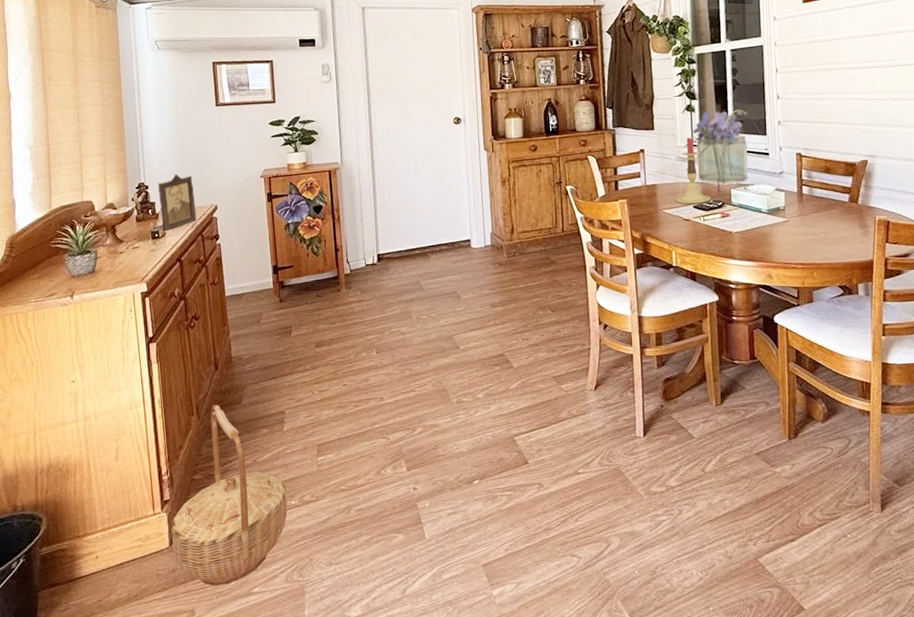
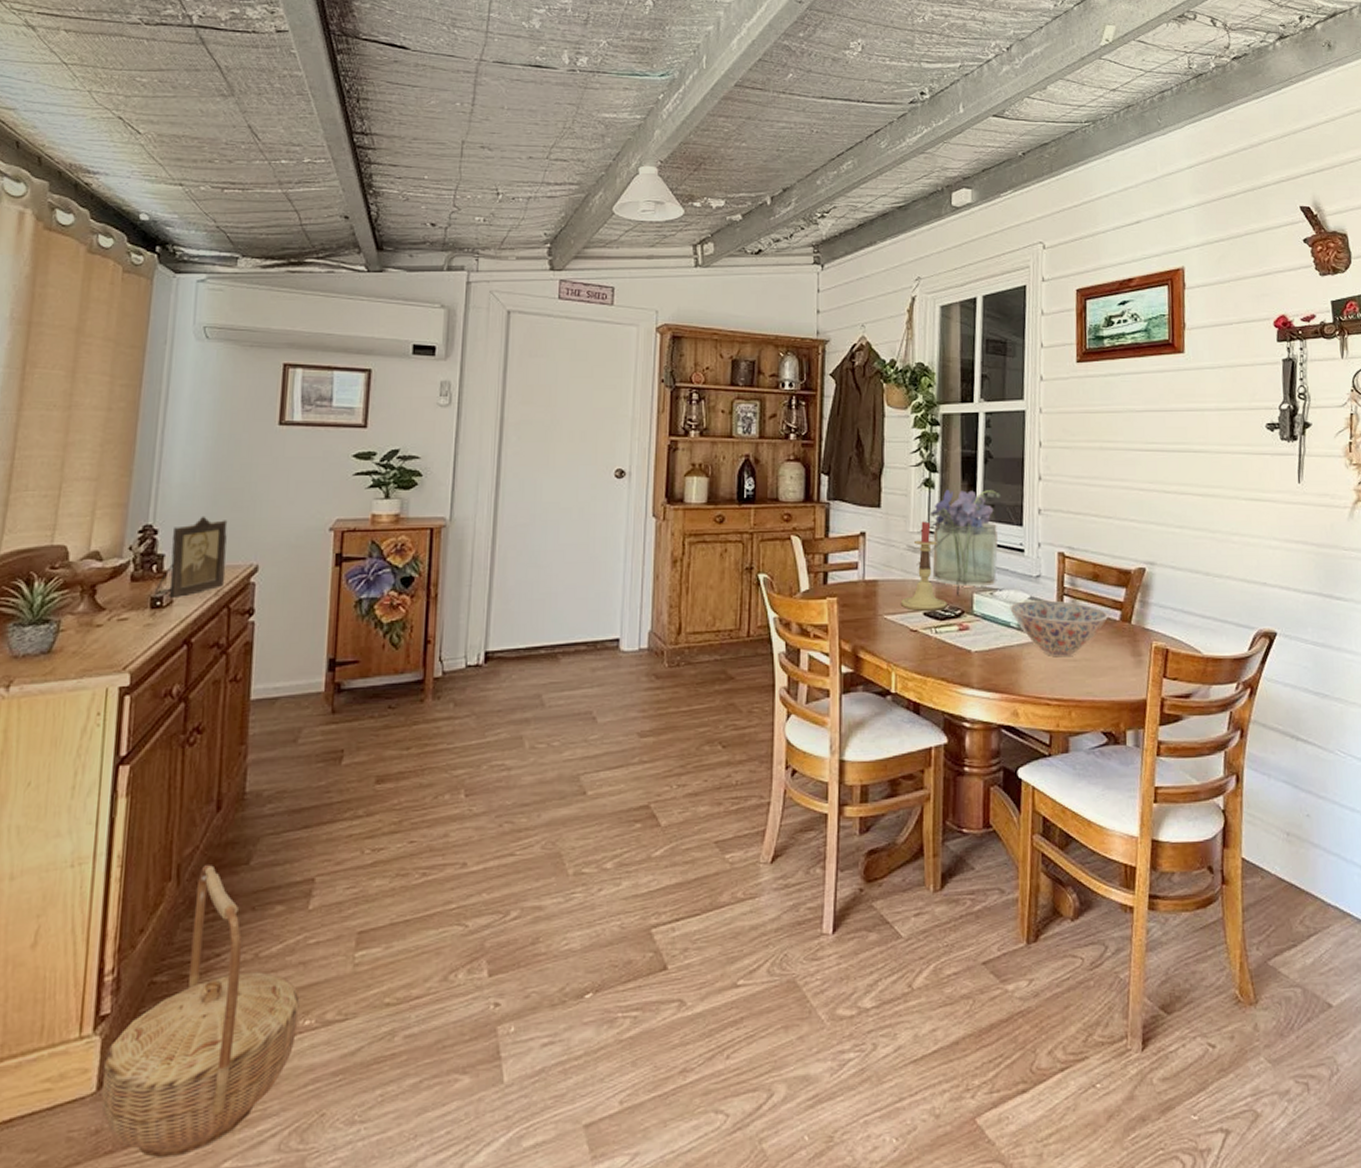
bowl: none [760,190,839,233] -> present [1010,600,1108,658]

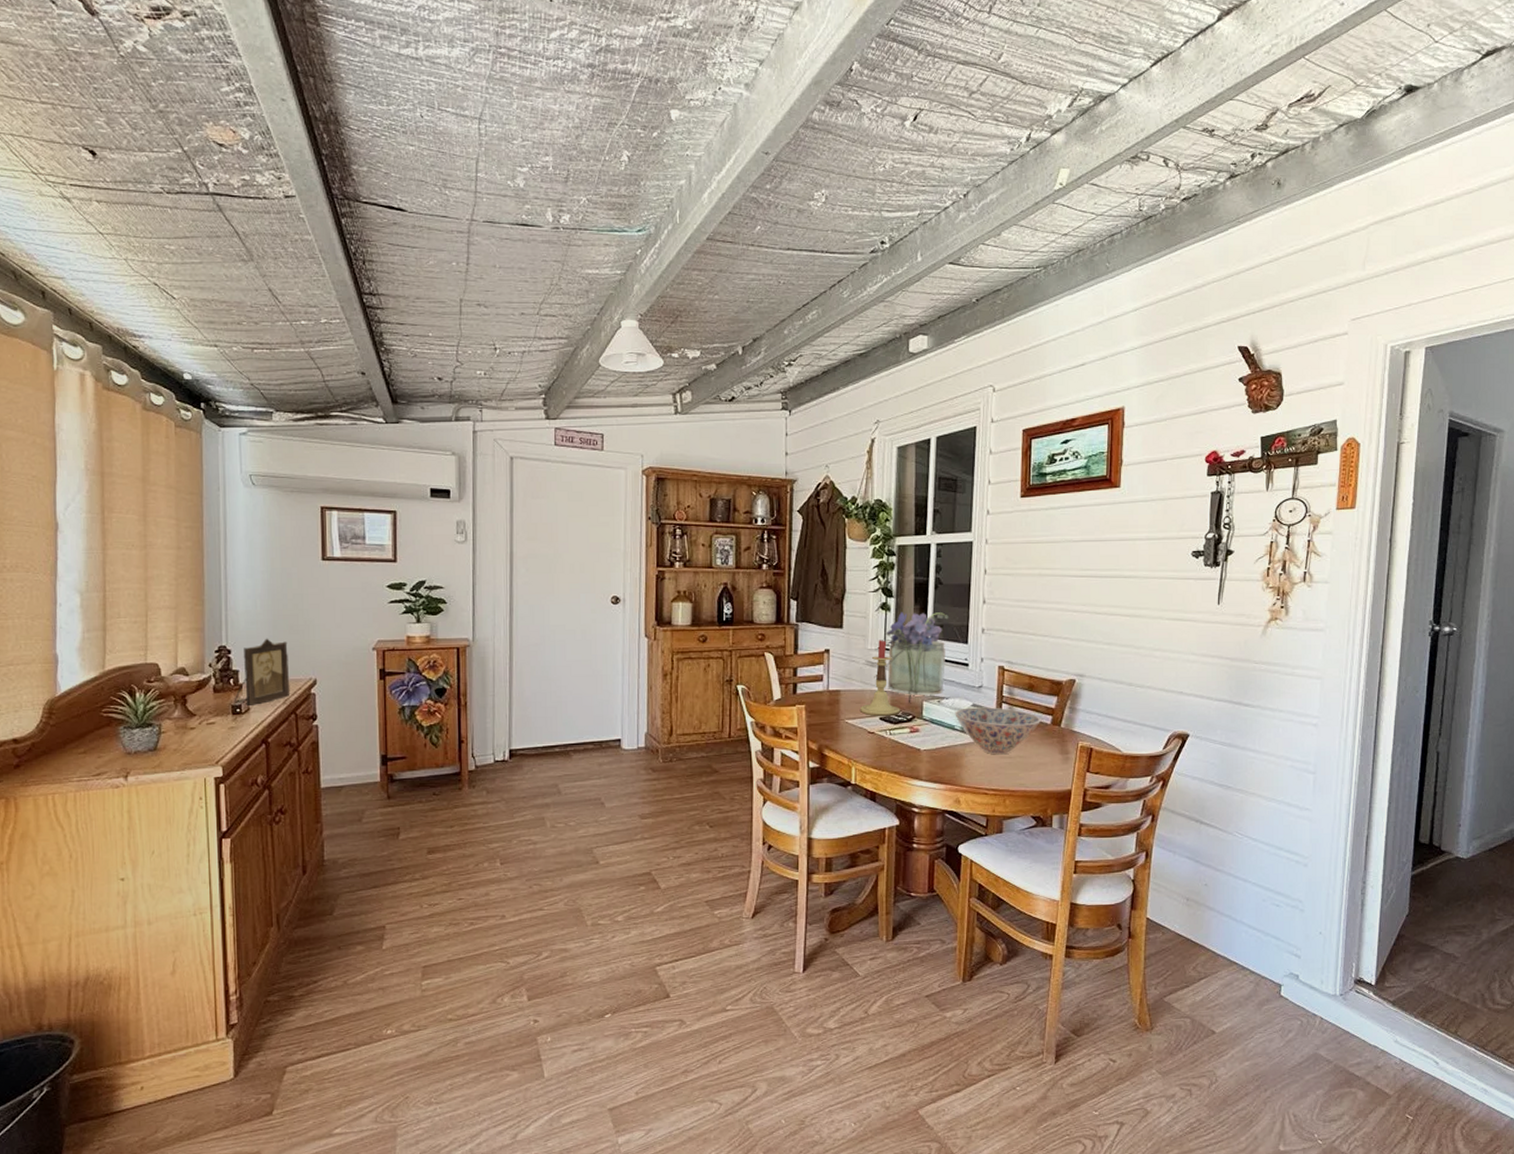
basket: present [101,865,300,1159] -> none [238,915,382,1126]

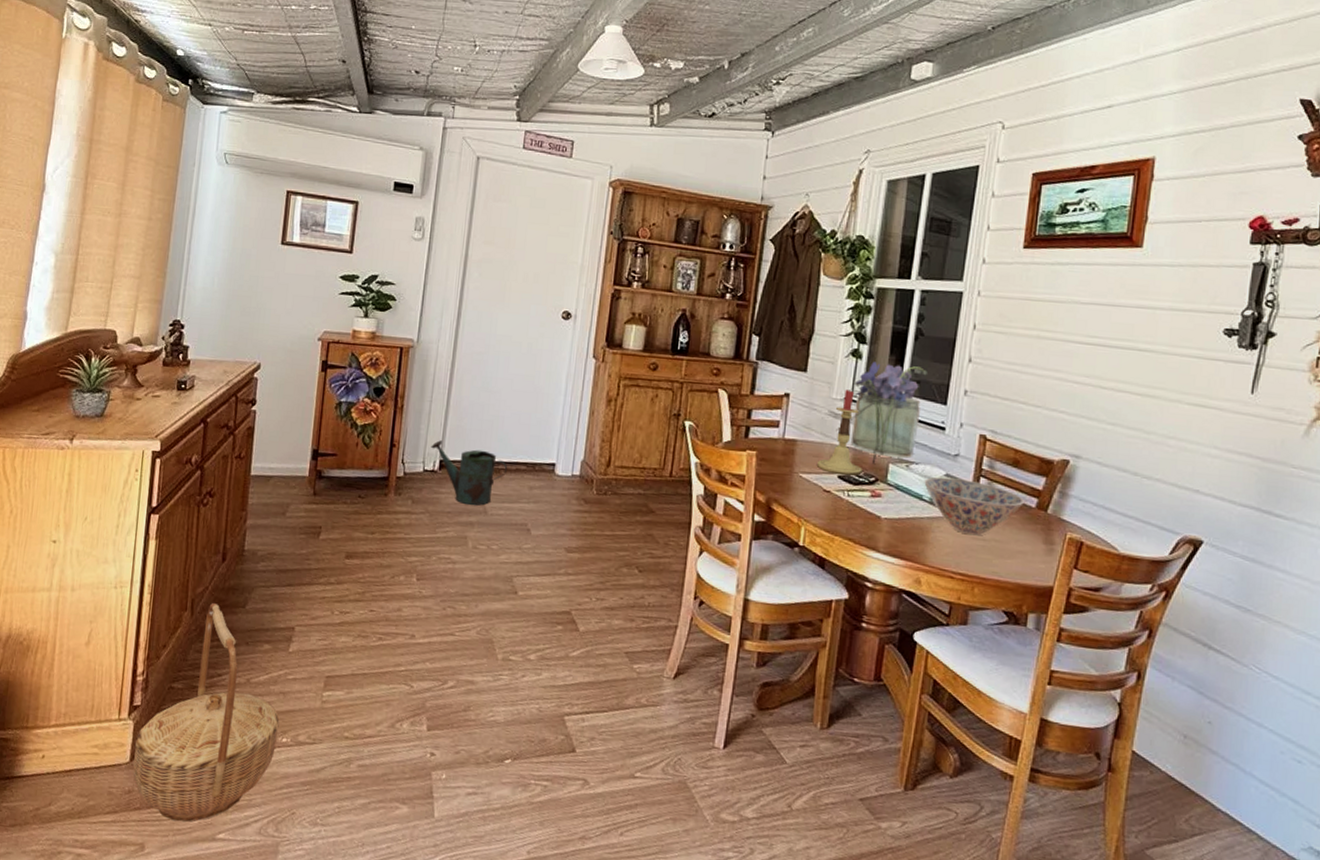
photo frame: present [234,638,291,707] -> none [180,317,238,384]
basket: none [238,915,382,1126] -> present [133,603,280,822]
watering can: none [499,731,576,787] -> present [431,440,508,505]

